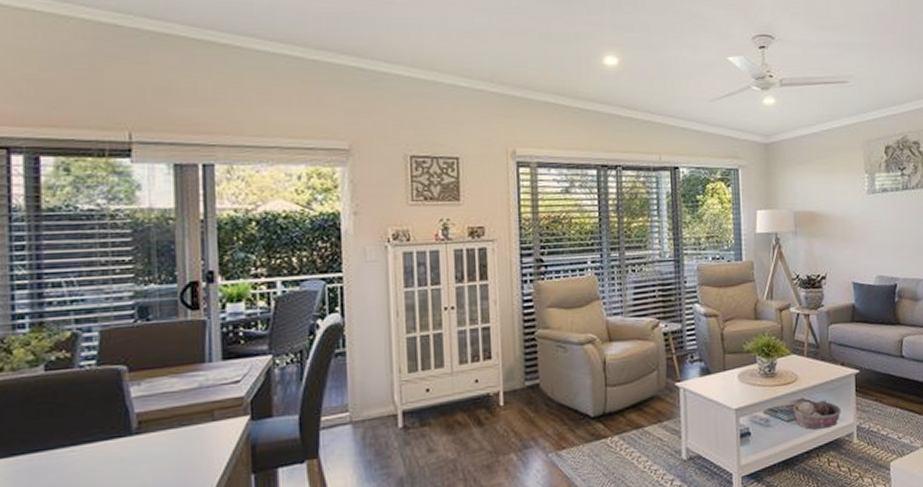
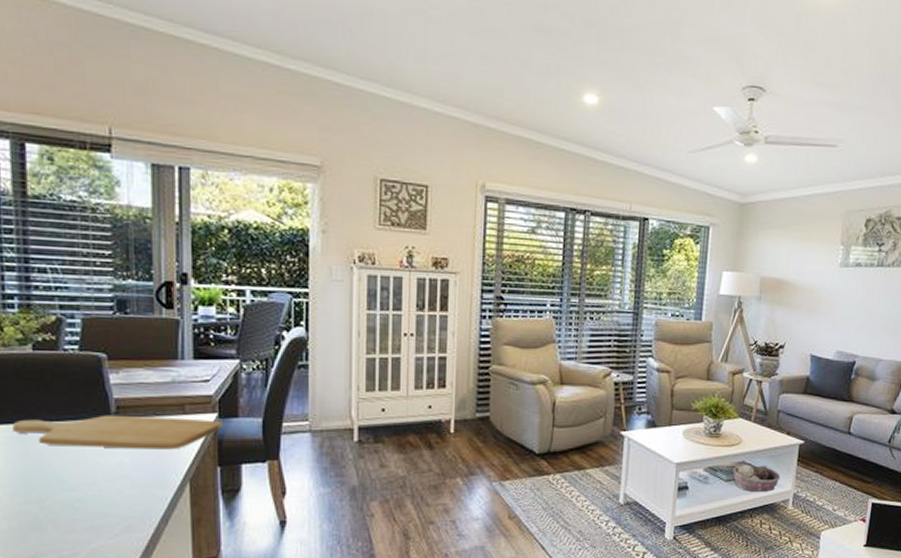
chopping board: none [21,423,256,475] -> present [13,414,222,450]

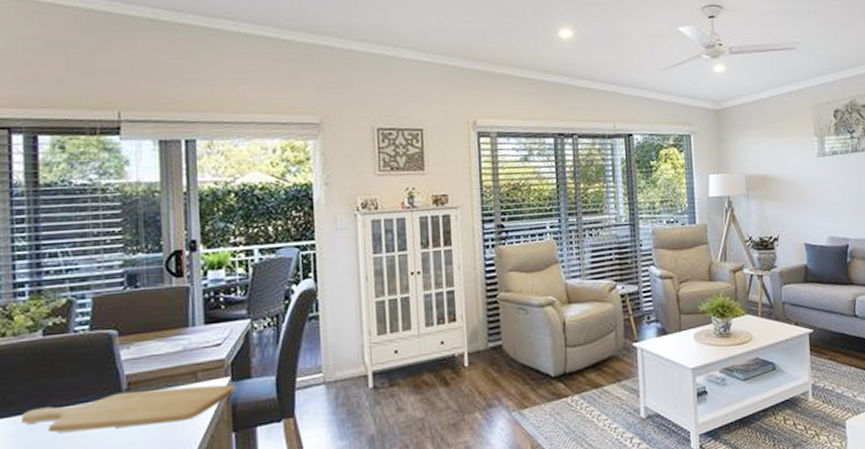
decorative basket: present [732,464,781,492] -> none [748,359,796,388]

